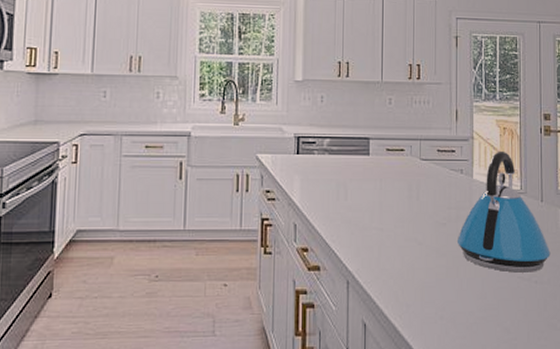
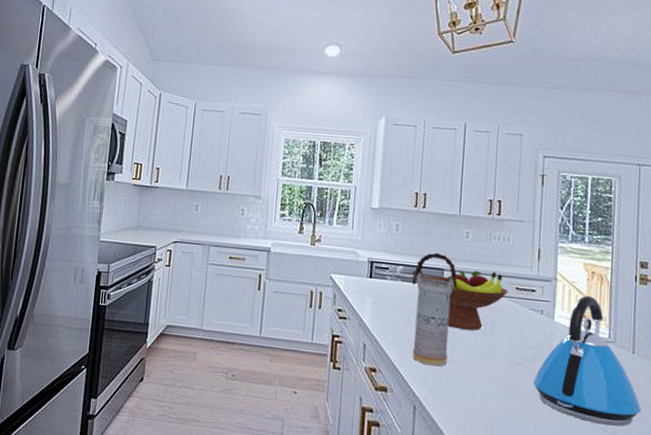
vase: none [339,122,383,238] -> present [412,252,458,367]
fruit bowl: none [343,136,431,197] -> present [416,270,509,331]

